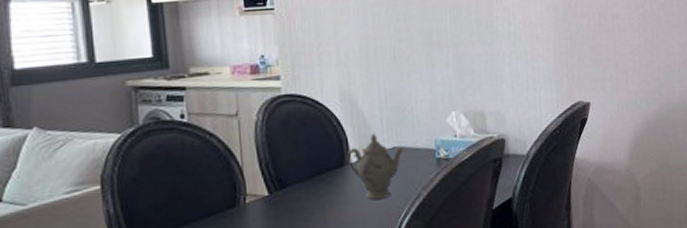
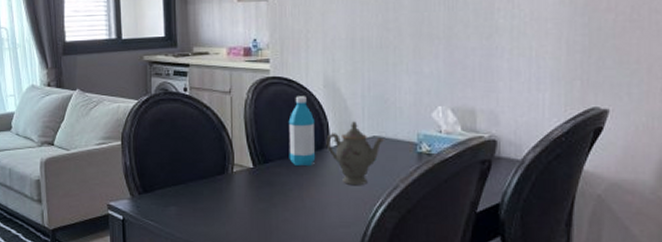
water bottle: none [305,112,337,188] -> present [288,96,316,167]

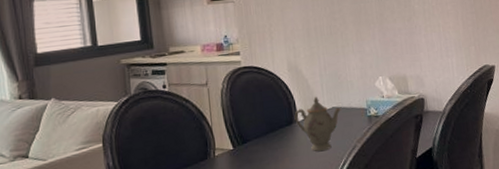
water bottle: present [288,96,316,167] -> none [261,80,287,143]

